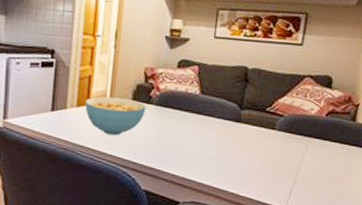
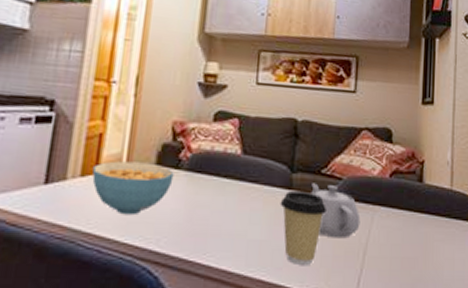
coffee cup: none [229,123,269,178] -> present [280,190,328,265]
teapot: none [256,118,297,161] -> present [311,183,361,239]

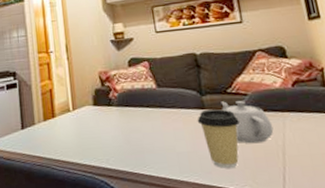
cereal bowl: present [92,161,174,216] -> none [51,104,109,144]

